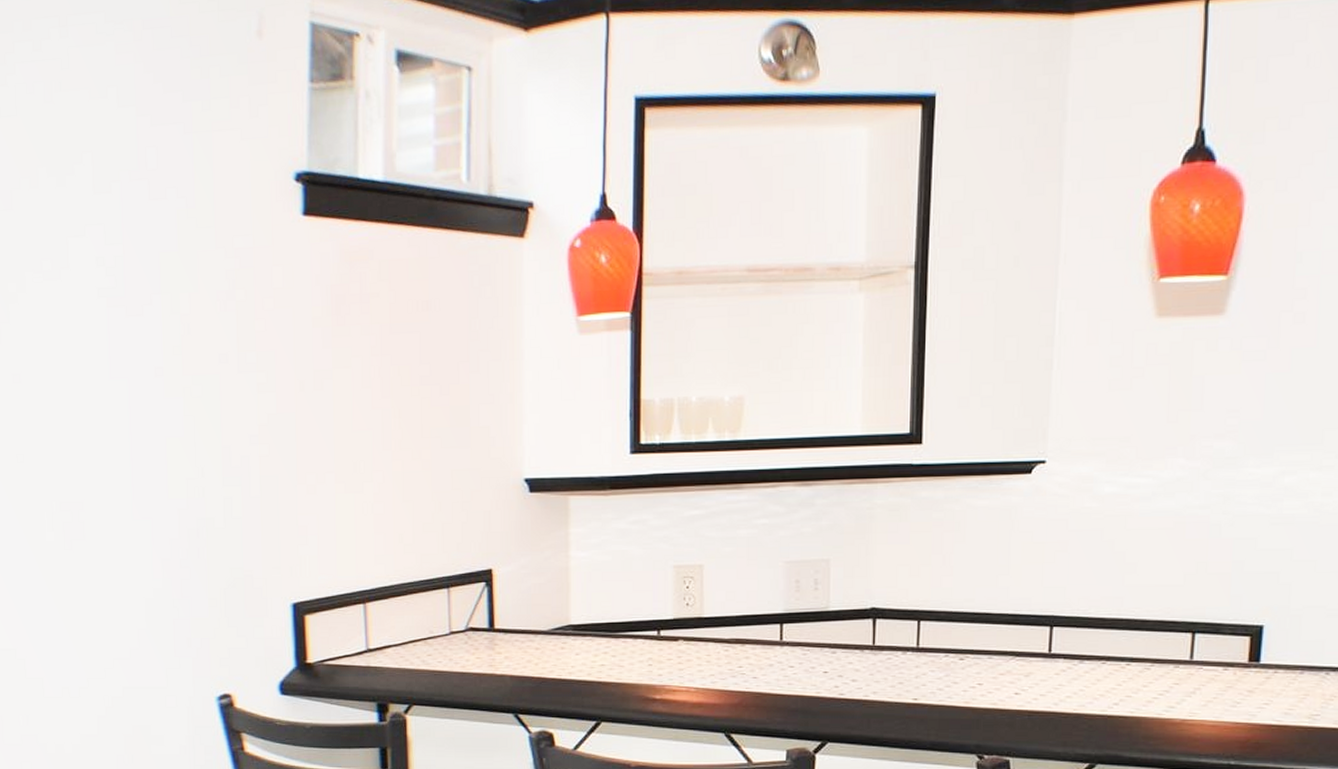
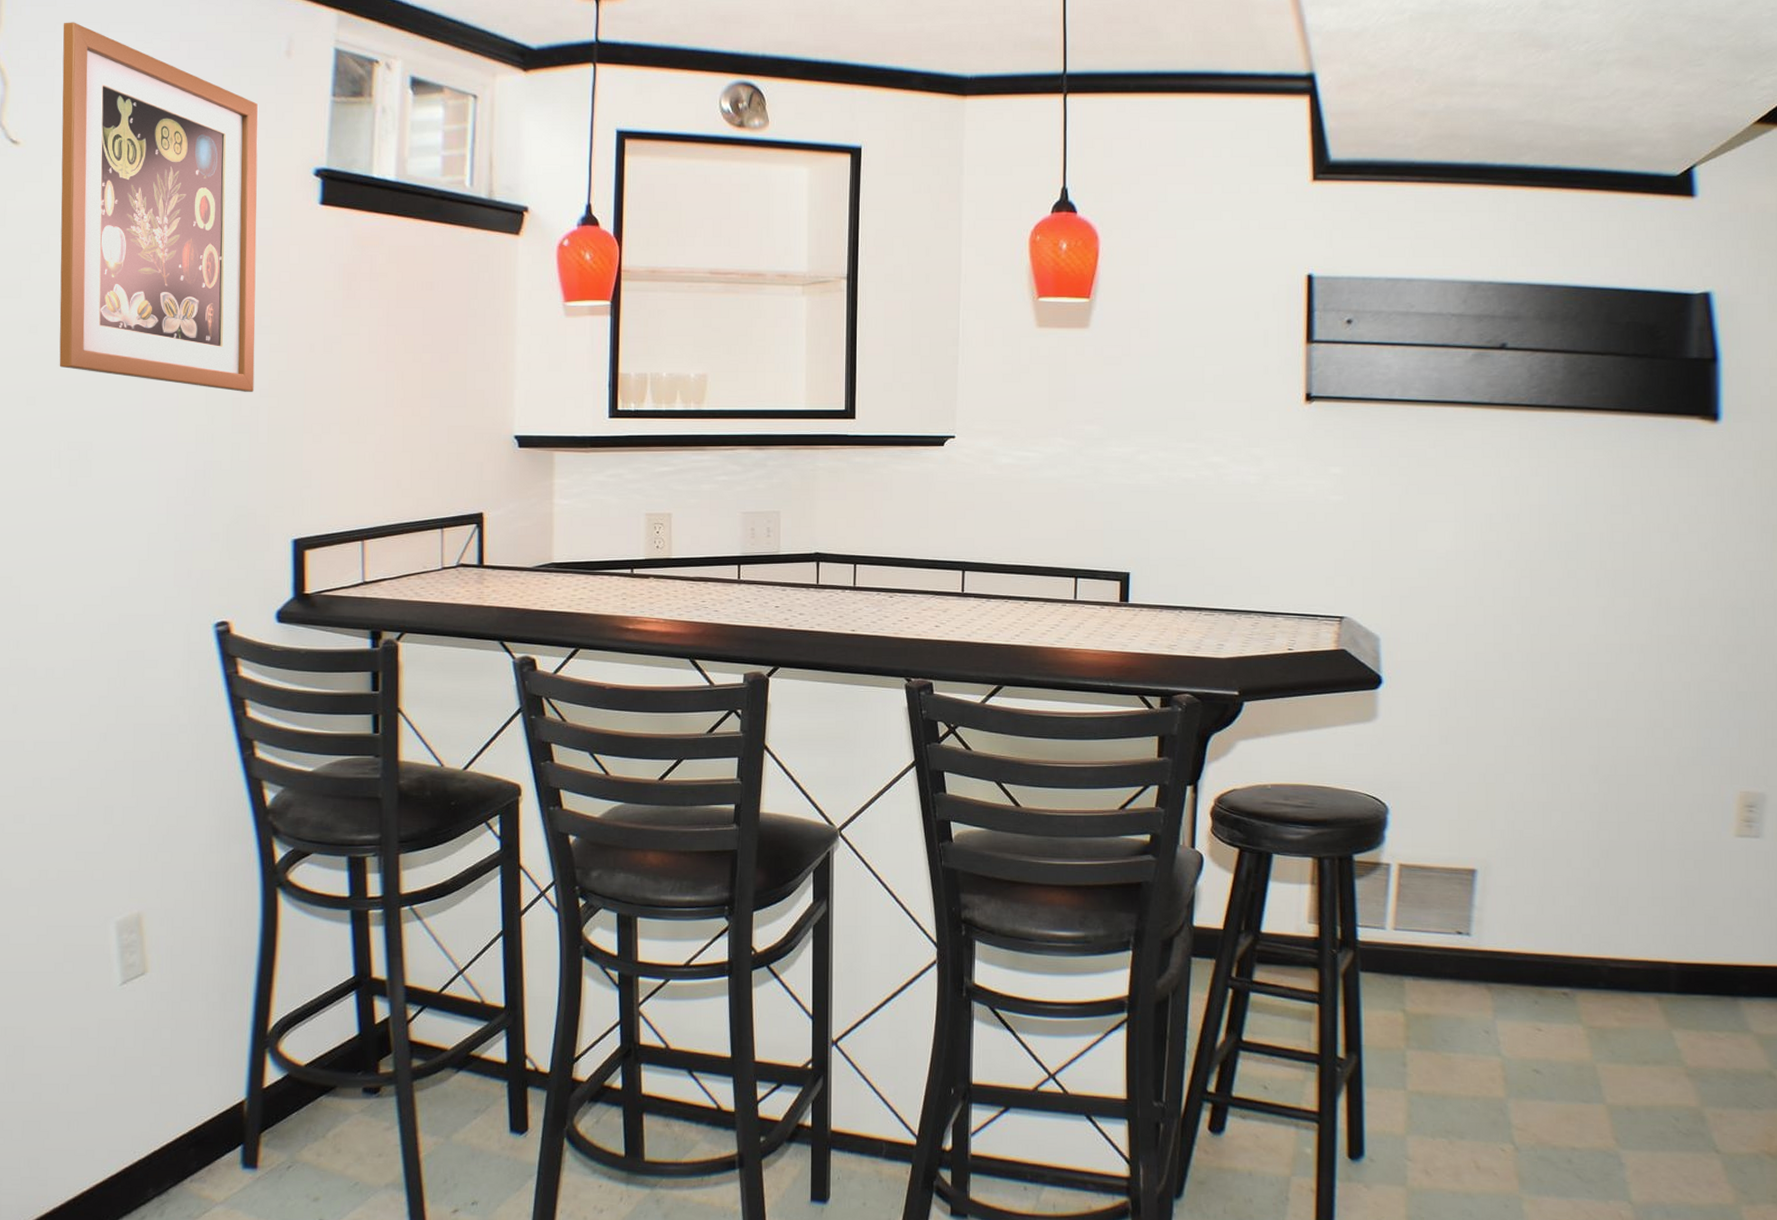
wall art: none [20,17,243,440] -> present [59,22,259,392]

